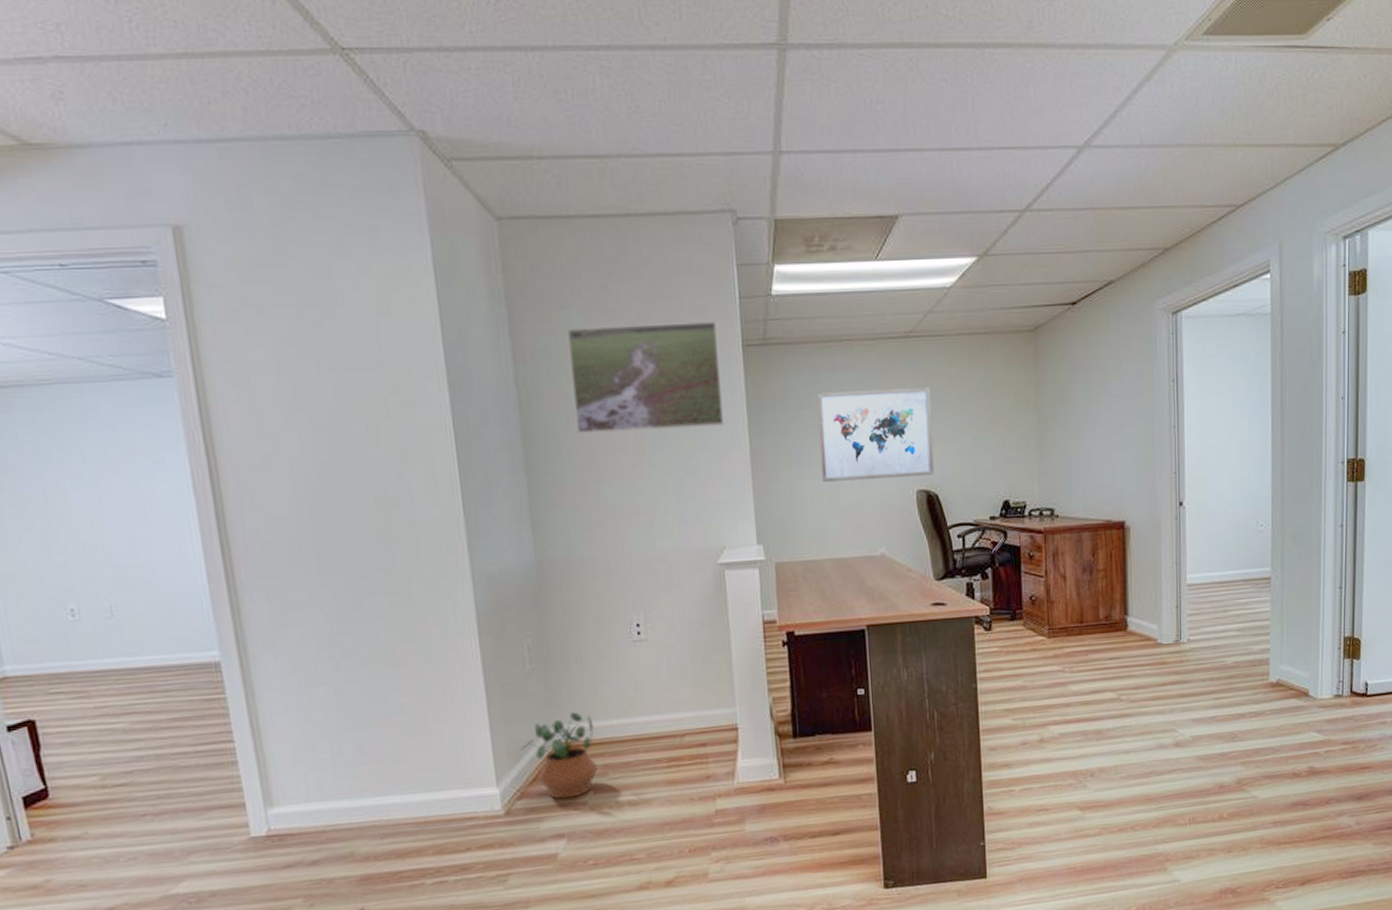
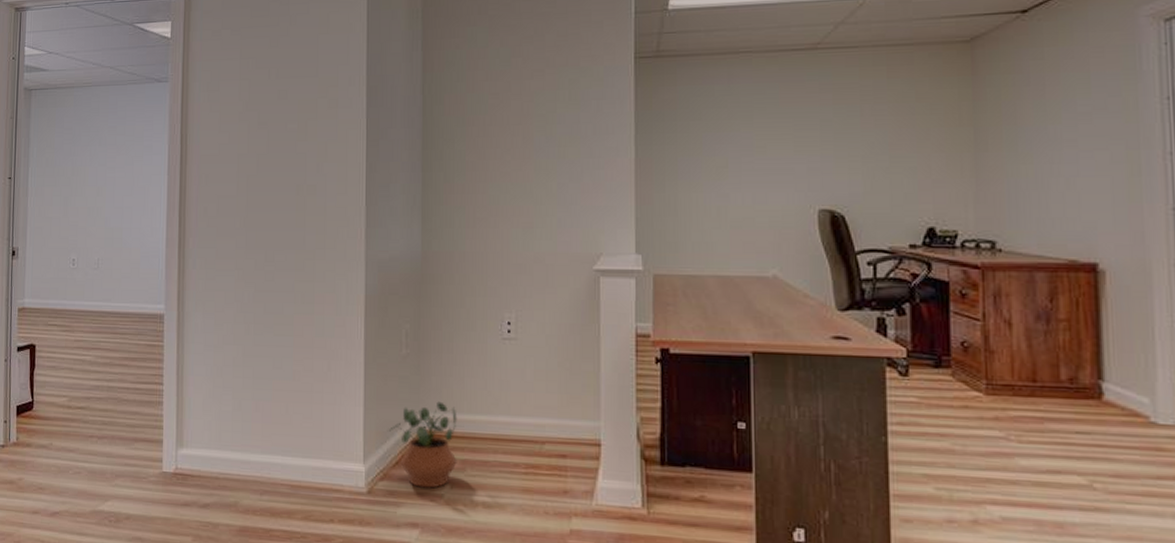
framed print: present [567,320,724,435] -> none [471,34,611,138]
wall art: present [816,387,935,482] -> none [709,101,842,194]

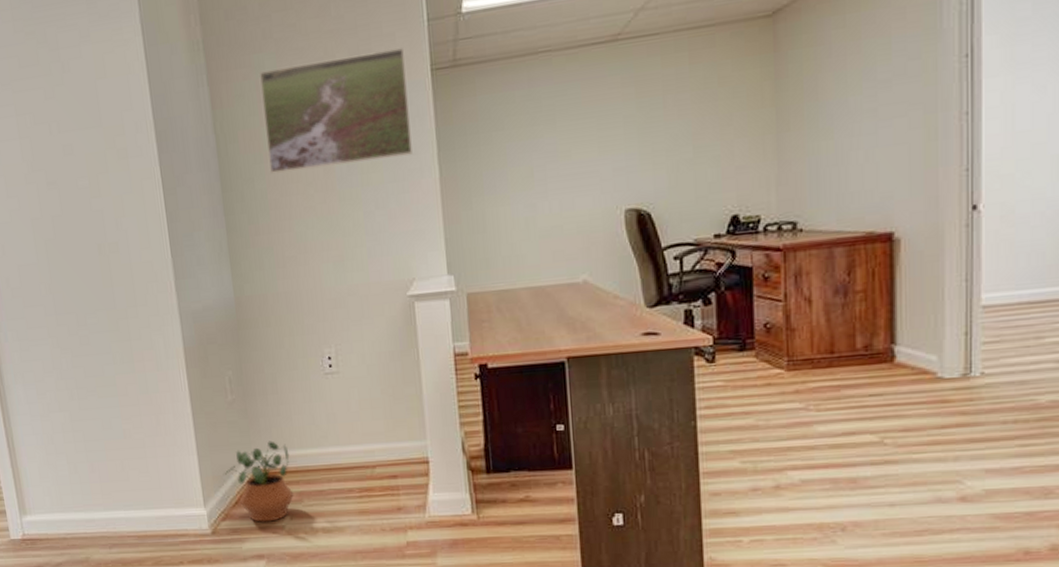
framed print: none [471,34,611,138] -> present [260,47,412,174]

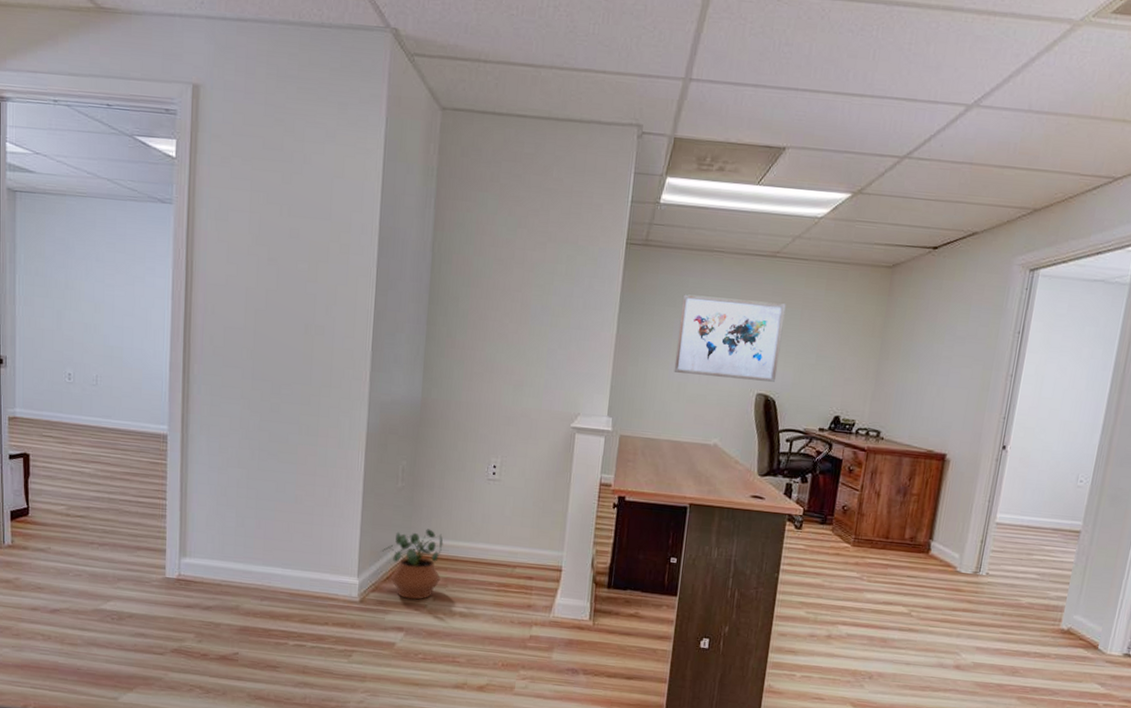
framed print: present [260,47,412,174] -> none [475,209,608,309]
wall art: none [511,94,647,206] -> present [674,294,786,382]

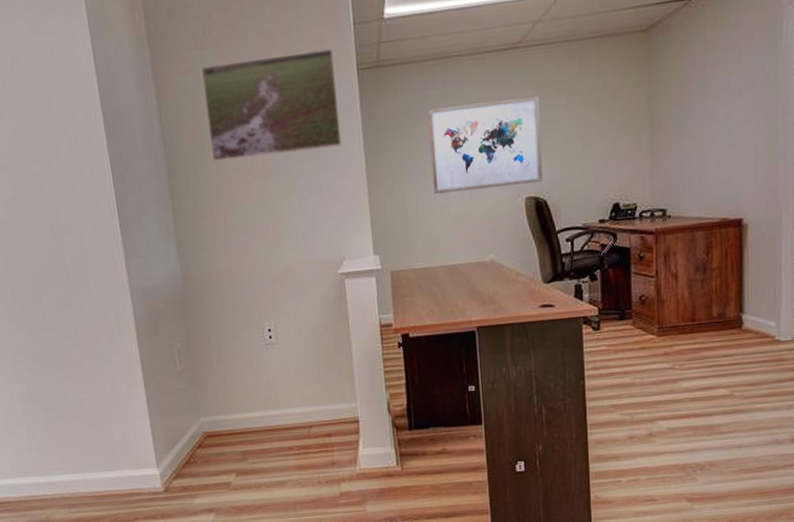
potted plant: present [381,529,444,600] -> none [175,406,239,480]
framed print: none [475,209,608,309] -> present [201,48,341,162]

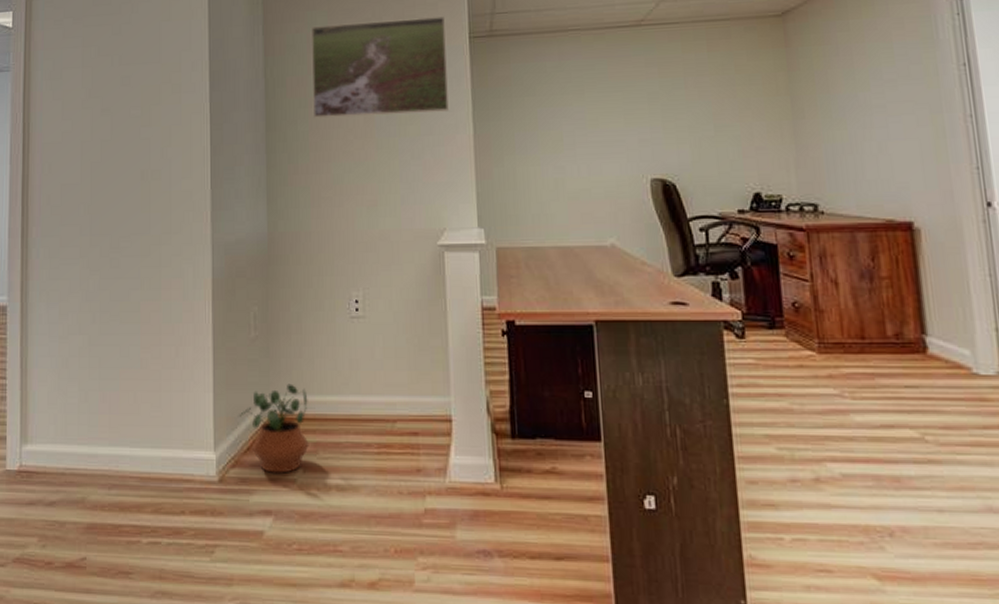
potted plant: none [175,406,239,480] -> present [239,383,309,473]
wall art: present [427,96,544,194] -> none [542,74,671,167]

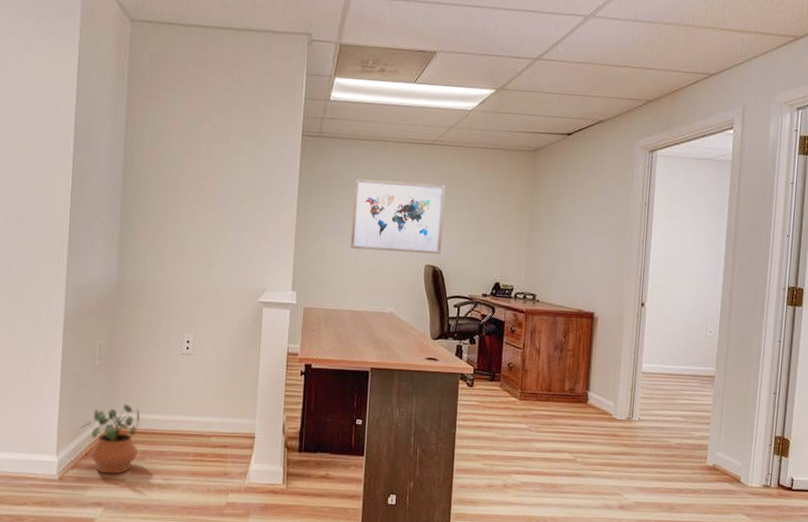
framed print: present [312,15,449,119] -> none [165,107,285,194]
wall art: none [542,74,671,167] -> present [350,179,446,254]

